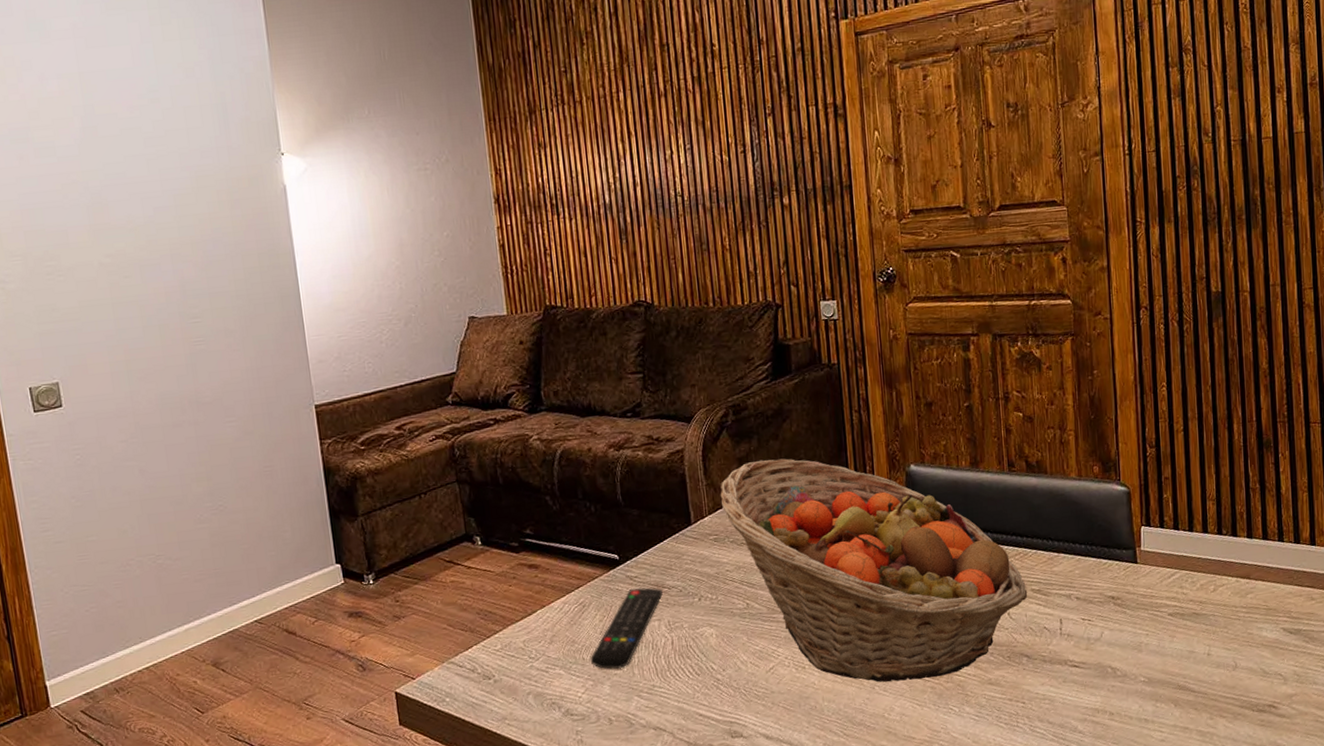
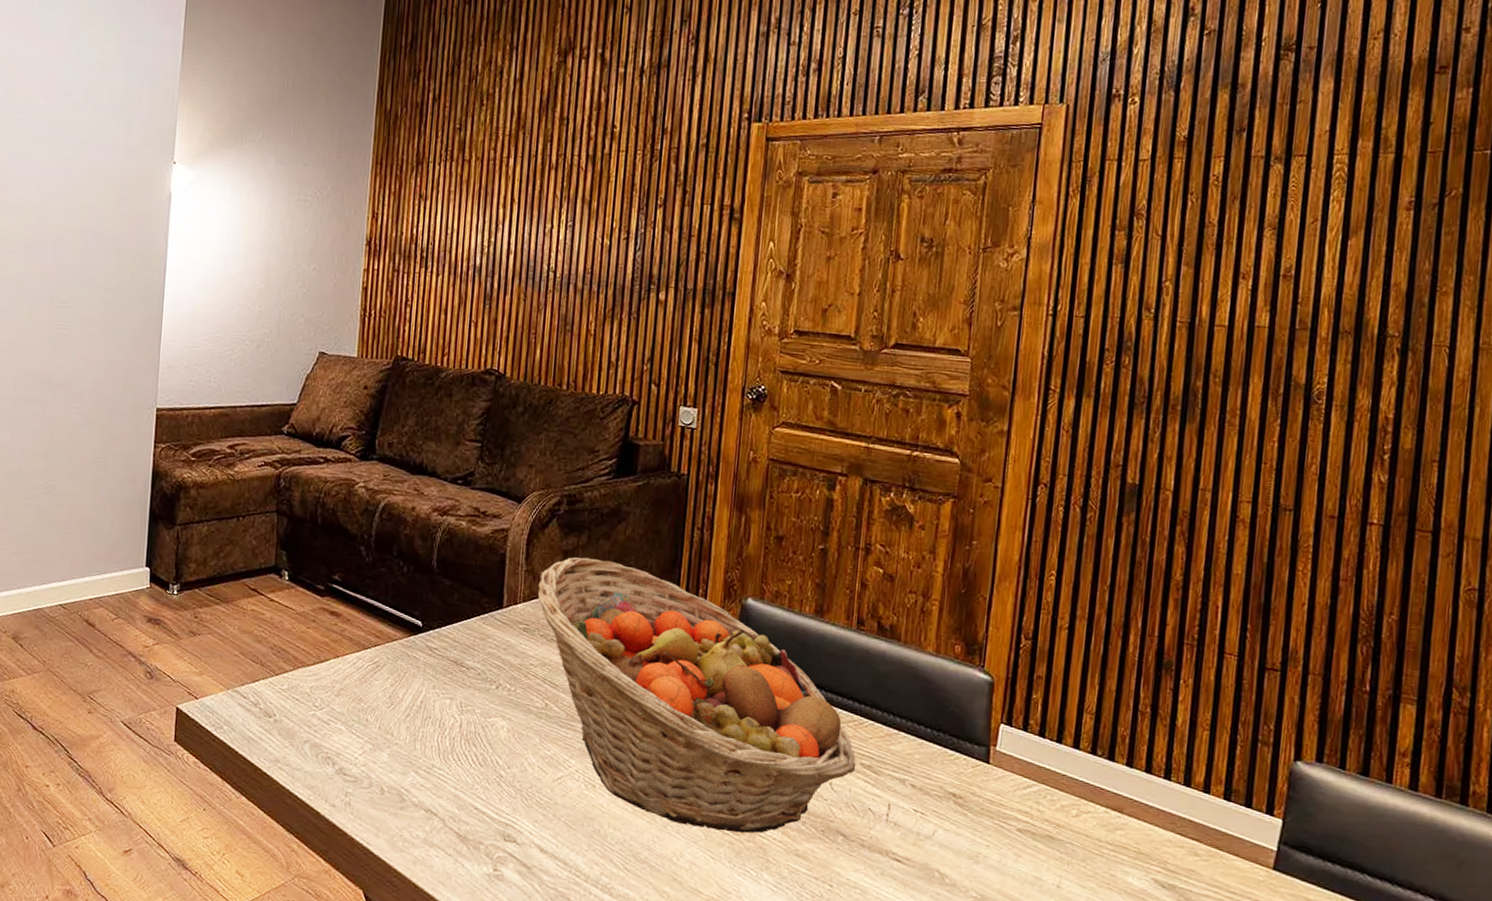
remote control: present [590,587,663,669] -> none [373,660,460,739]

